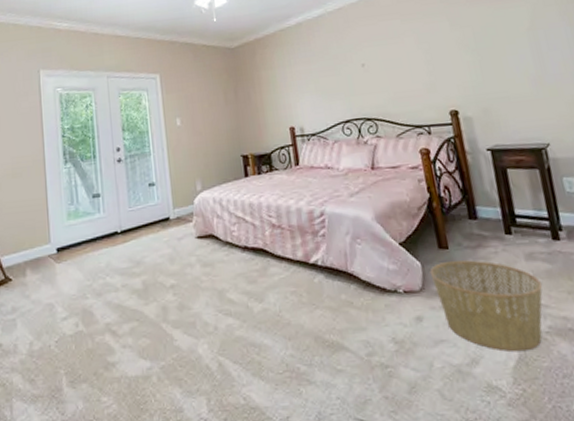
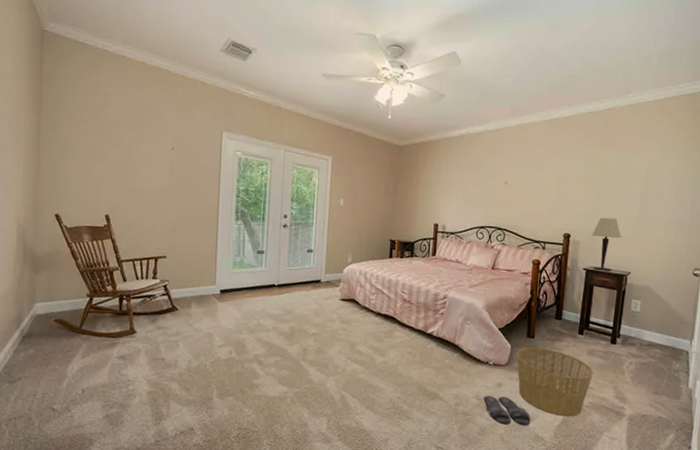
slippers: none [403,334,476,375] -> present [483,395,531,426]
table lamp: none [484,81,524,148] -> present [592,217,622,272]

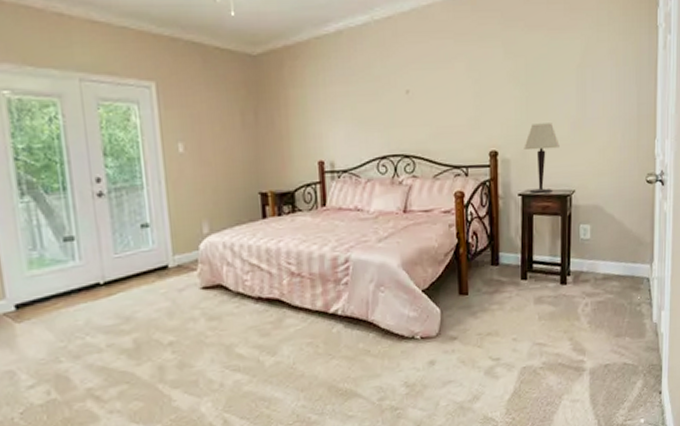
slippers: present [483,395,531,426] -> none [414,376,476,412]
basket: present [516,347,594,417] -> none [447,305,545,387]

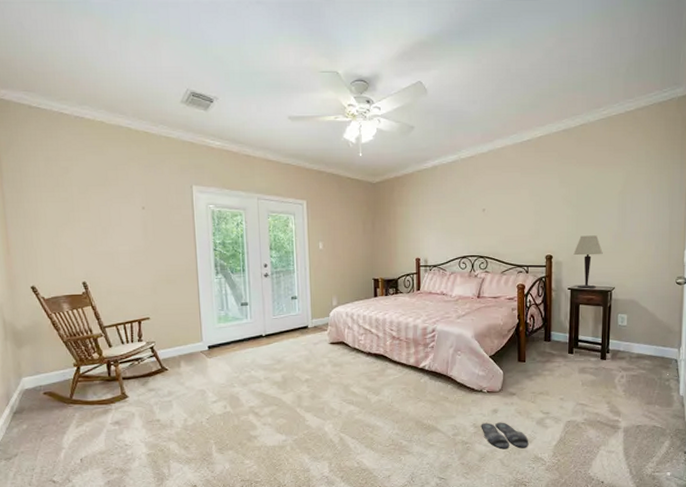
slippers: none [414,376,476,412] -> present [481,422,529,450]

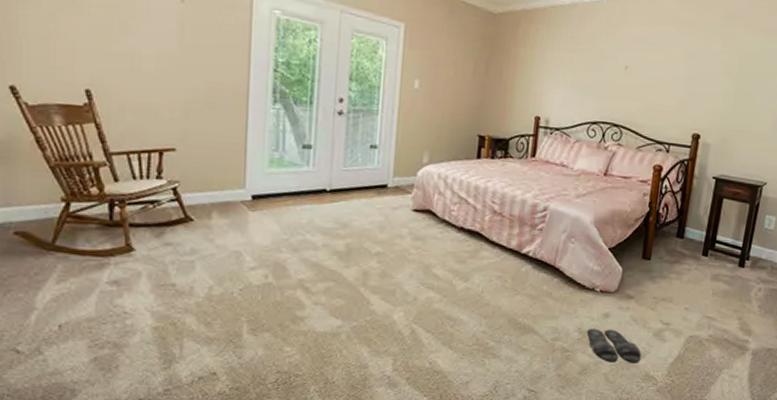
table lamp: present [573,235,603,289] -> none [724,115,759,182]

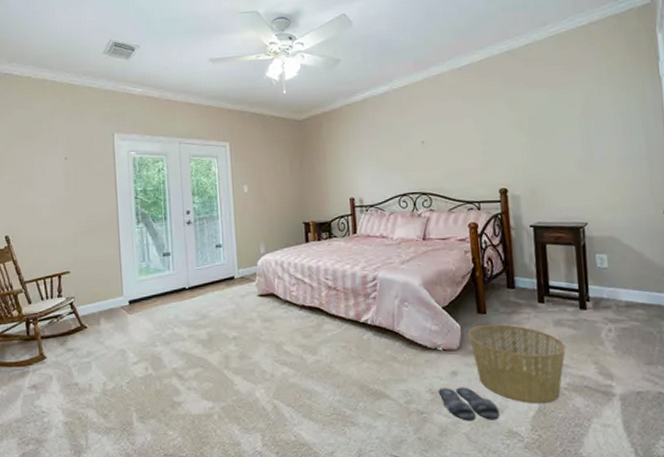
basket: none [628,270,717,352] -> present [467,324,567,404]

